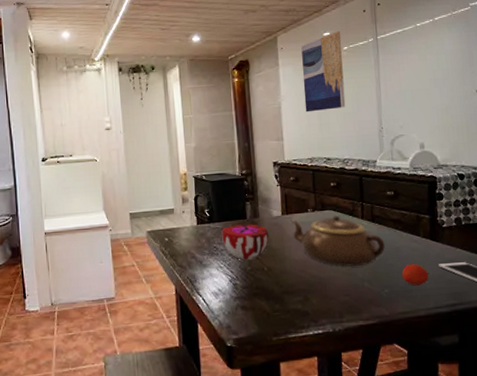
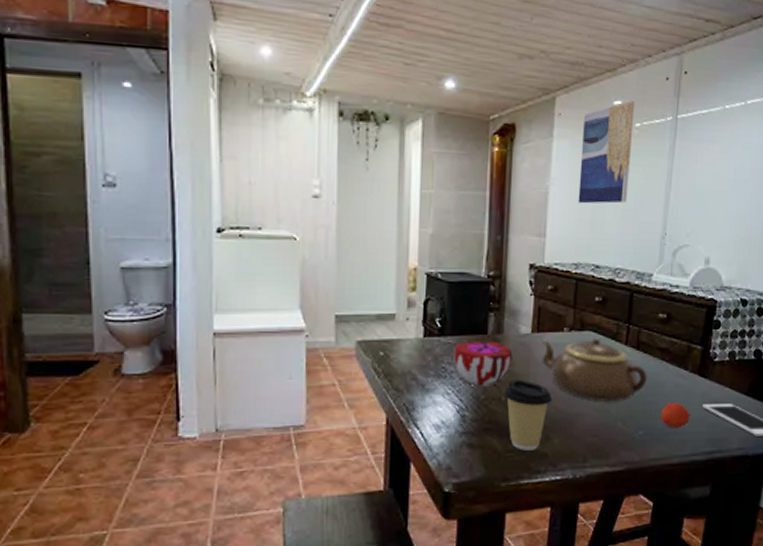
coffee cup: none [265,253,306,310] -> present [503,380,552,451]

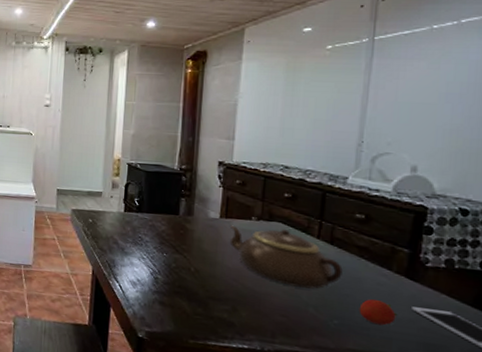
decorative bowl: present [453,341,513,386] -> none [149,218,202,257]
coffee cup: present [503,380,552,451] -> none [193,255,240,318]
wall art: present [578,101,635,204] -> none [266,27,326,114]

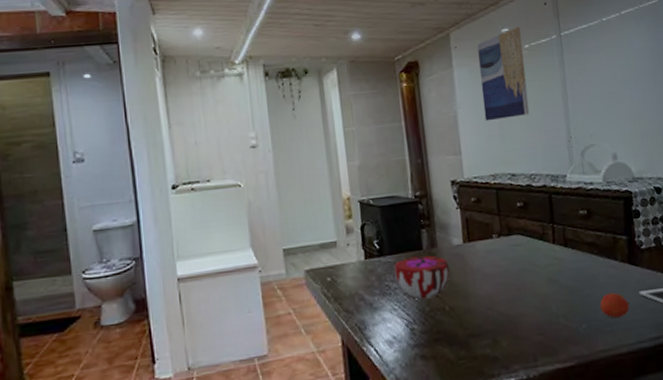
decorative bowl: none [149,218,202,257] -> present [394,255,451,299]
teapot: present [229,225,343,289] -> none [473,241,580,301]
wall art: none [266,27,326,114] -> present [477,27,530,122]

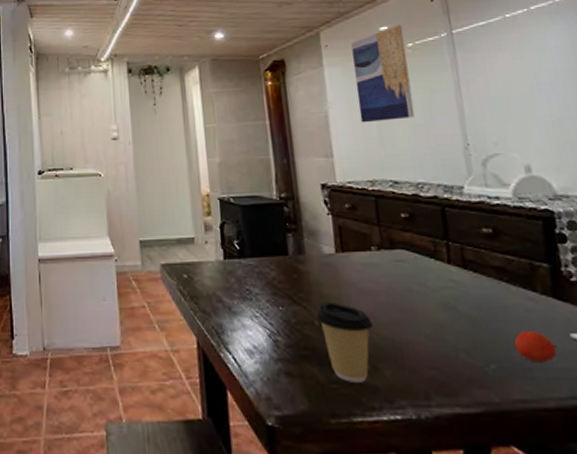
decorative bowl: present [394,255,451,299] -> none [256,262,321,309]
coffee cup: none [446,288,494,357] -> present [316,303,373,383]

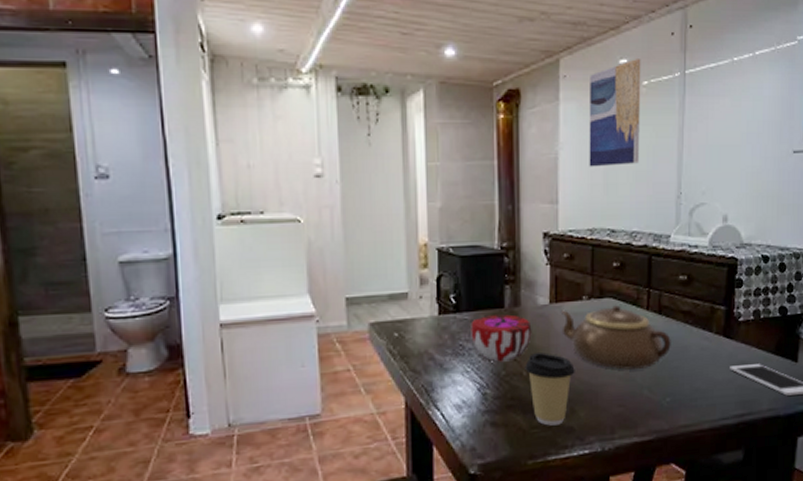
decorative bowl: none [256,262,321,309] -> present [471,314,532,362]
teapot: none [348,257,486,328] -> present [560,305,671,370]
fruit: present [514,330,558,363] -> none [687,365,719,393]

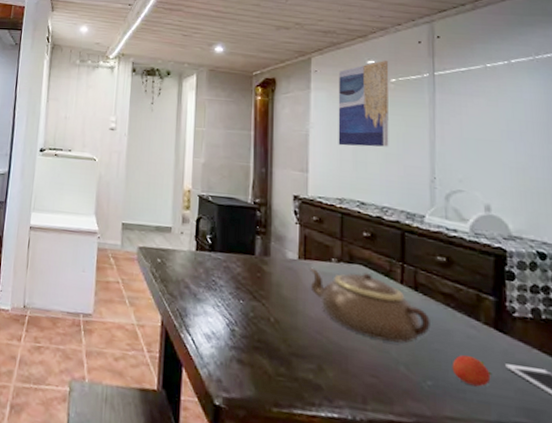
decorative bowl: present [471,314,532,362] -> none [223,259,280,305]
coffee cup: present [525,353,575,426] -> none [272,302,323,380]
fruit: none [687,365,719,393] -> present [452,354,492,387]

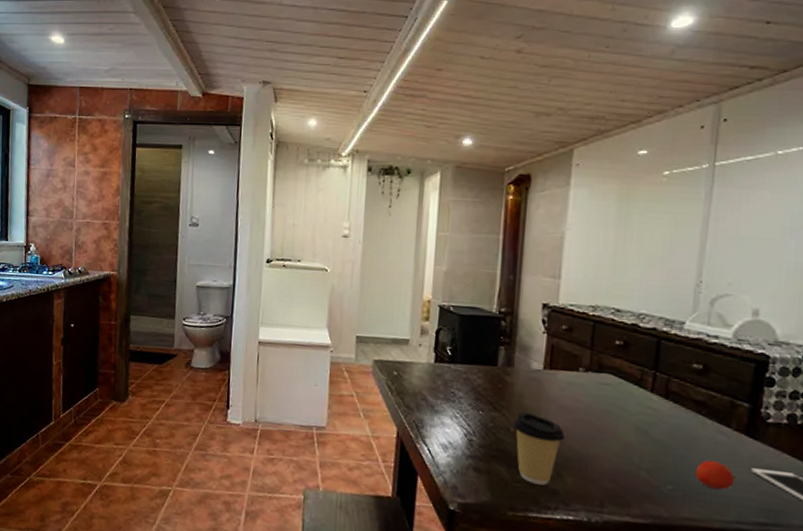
coffee cup: none [272,302,323,380] -> present [512,412,565,485]
teapot: present [309,267,430,344] -> none [554,377,678,450]
wall art: present [338,61,389,147] -> none [596,150,664,249]

